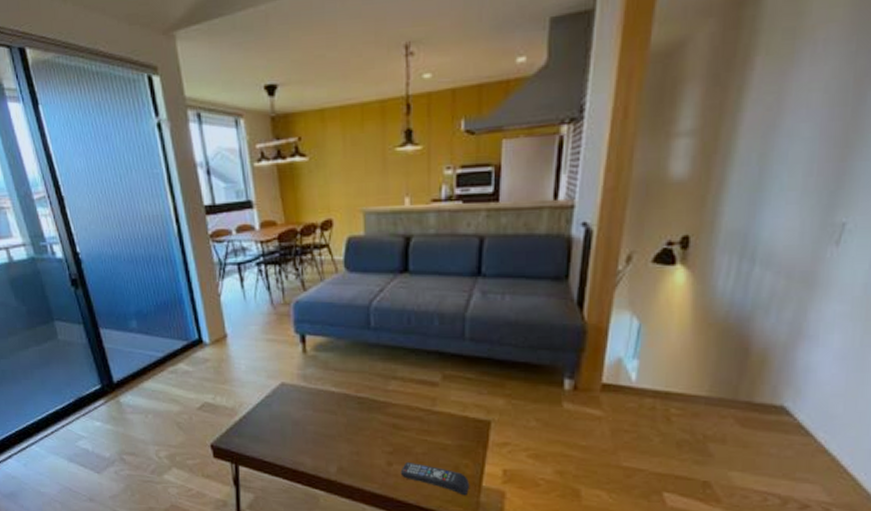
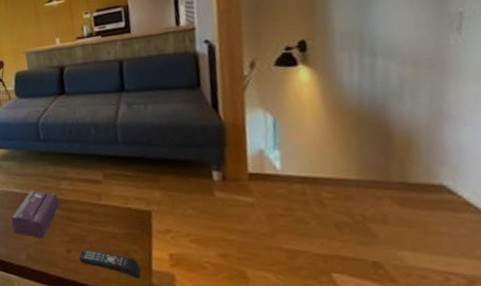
tissue box: none [323,389,384,449] -> present [11,190,59,239]

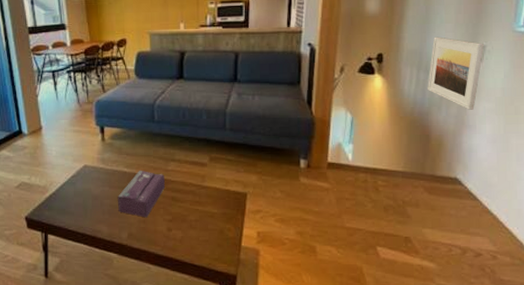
remote control: present [78,250,142,279] -> none [178,228,232,254]
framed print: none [377,8,460,96] -> present [428,36,484,110]

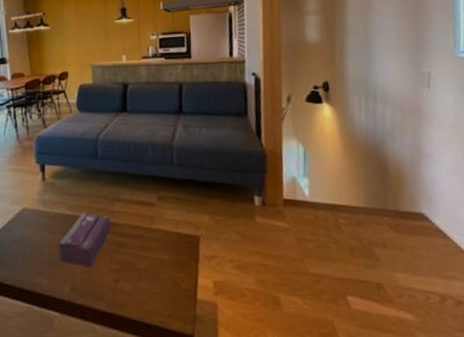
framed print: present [428,36,484,110] -> none [377,64,429,139]

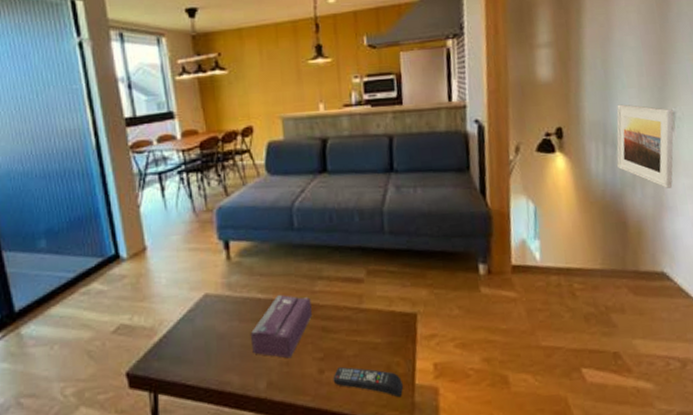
remote control: none [126,279,187,310] -> present [333,367,404,398]
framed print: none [377,64,429,139] -> present [616,104,674,188]

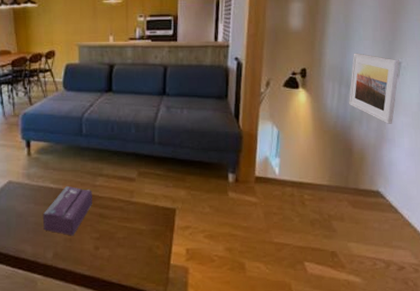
remote control: present [333,367,404,398] -> none [105,246,161,273]

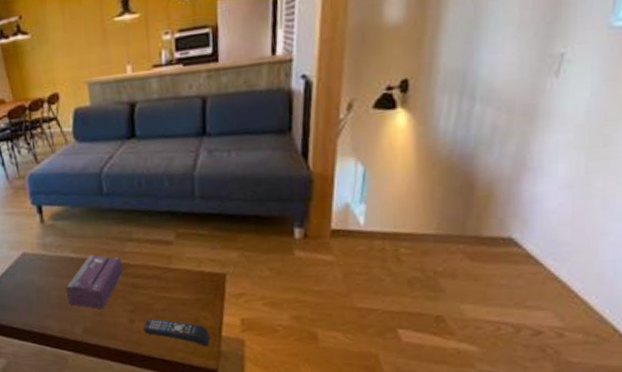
remote control: none [105,246,161,273] -> present [143,319,211,347]
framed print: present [349,53,400,124] -> none [474,46,561,146]

